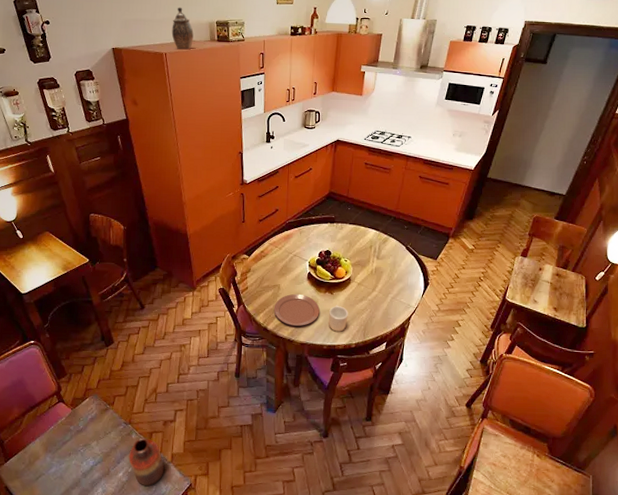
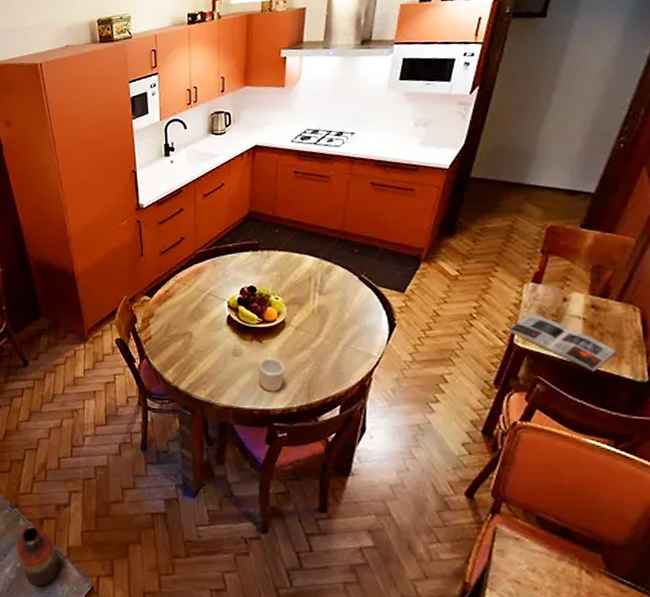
decorative jar: present [171,7,194,50] -> none [46,9,72,58]
plate: present [274,293,320,326] -> none [185,343,246,385]
magazine: none [503,278,569,320] -> present [508,314,617,371]

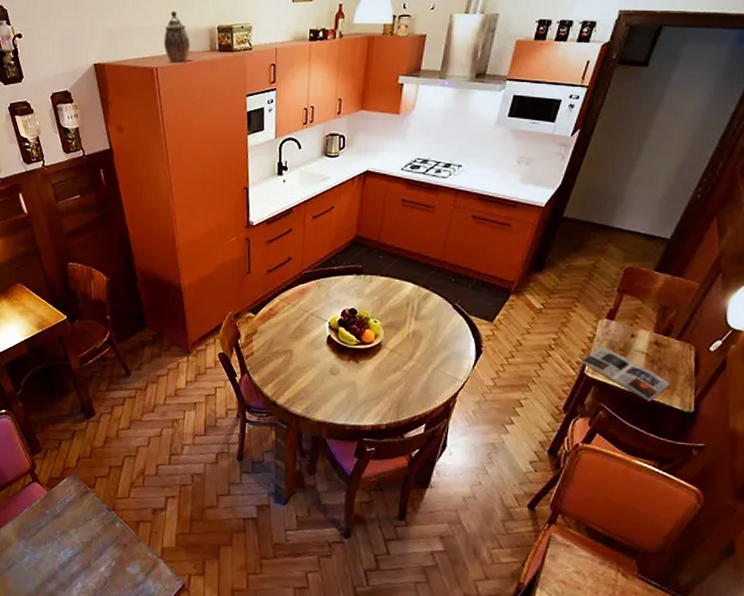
vase: present [16,525,60,587] -> none [112,527,154,585]
decorative jar: none [46,9,72,58] -> present [163,10,190,63]
mug: present [259,356,285,392] -> none [353,376,378,409]

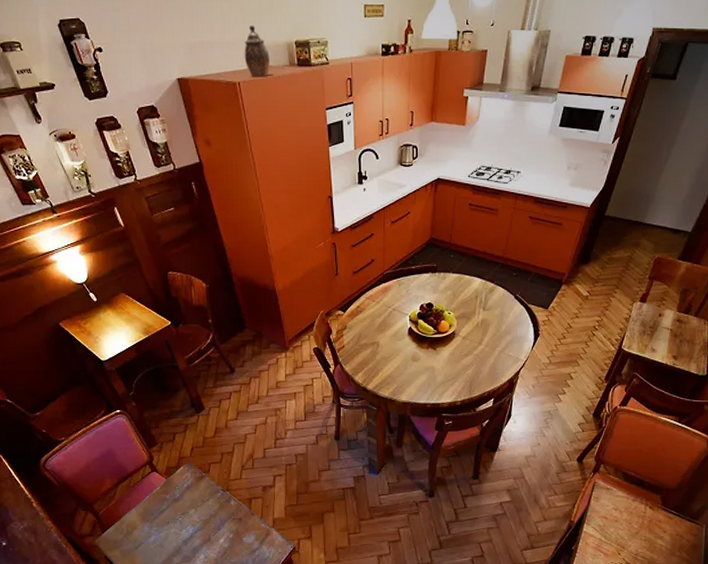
magazine: present [580,347,671,401] -> none [619,326,689,368]

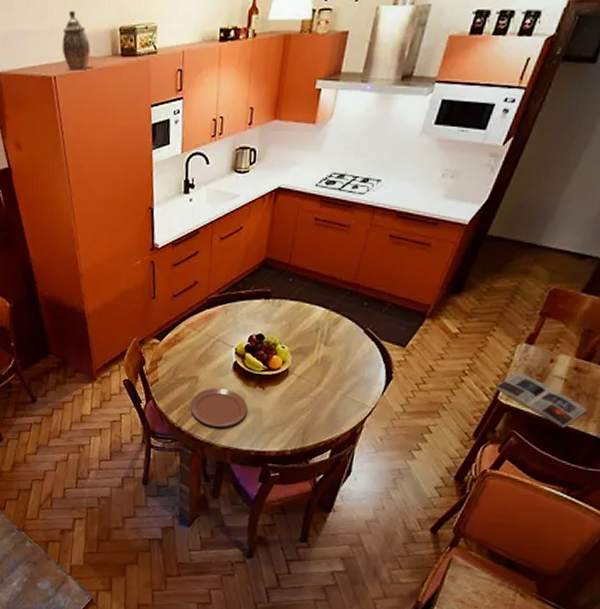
plate: none [373,350,422,384] -> present [190,387,247,427]
magazine: none [619,326,689,368] -> present [494,373,588,428]

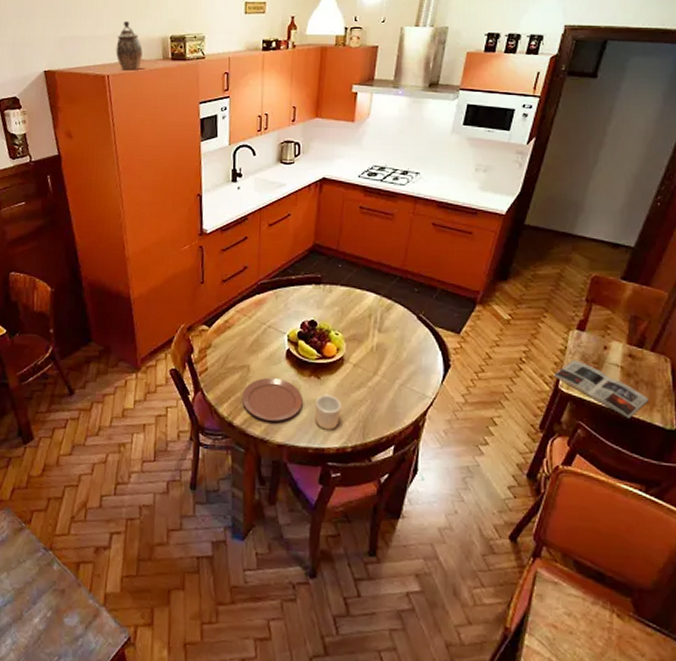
mug: none [258,402,284,436] -> present [315,393,341,430]

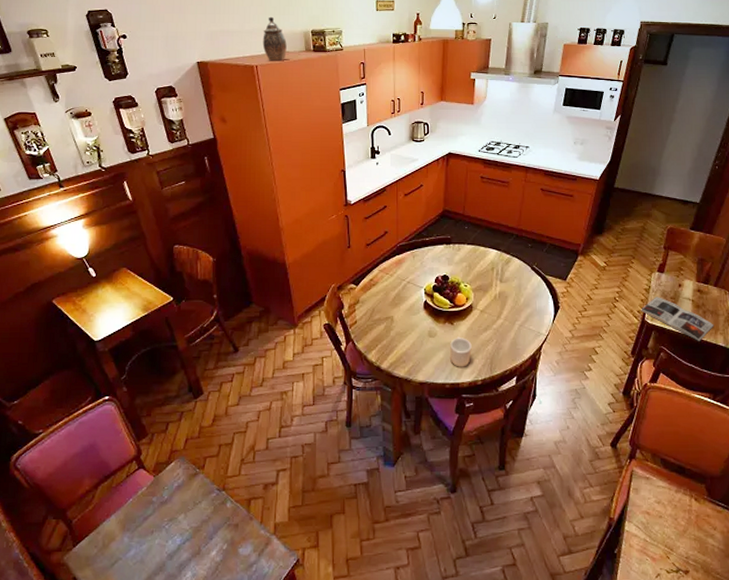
plate: present [241,377,303,421] -> none [387,326,439,363]

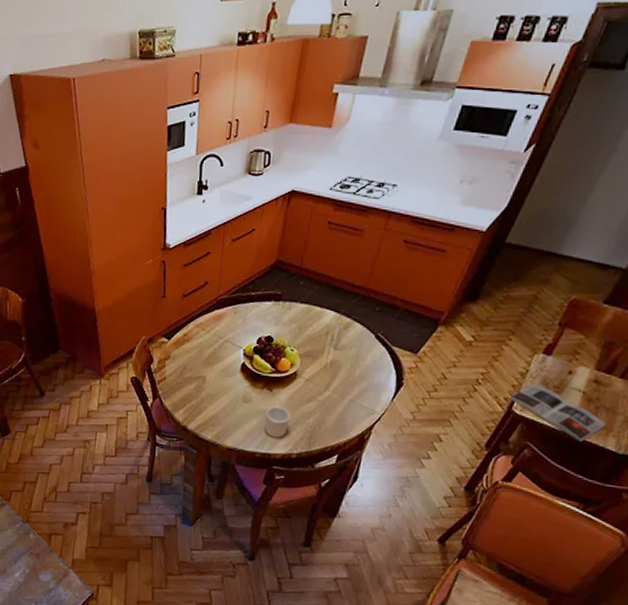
decorative jar: present [262,16,287,61] -> none [81,13,110,73]

